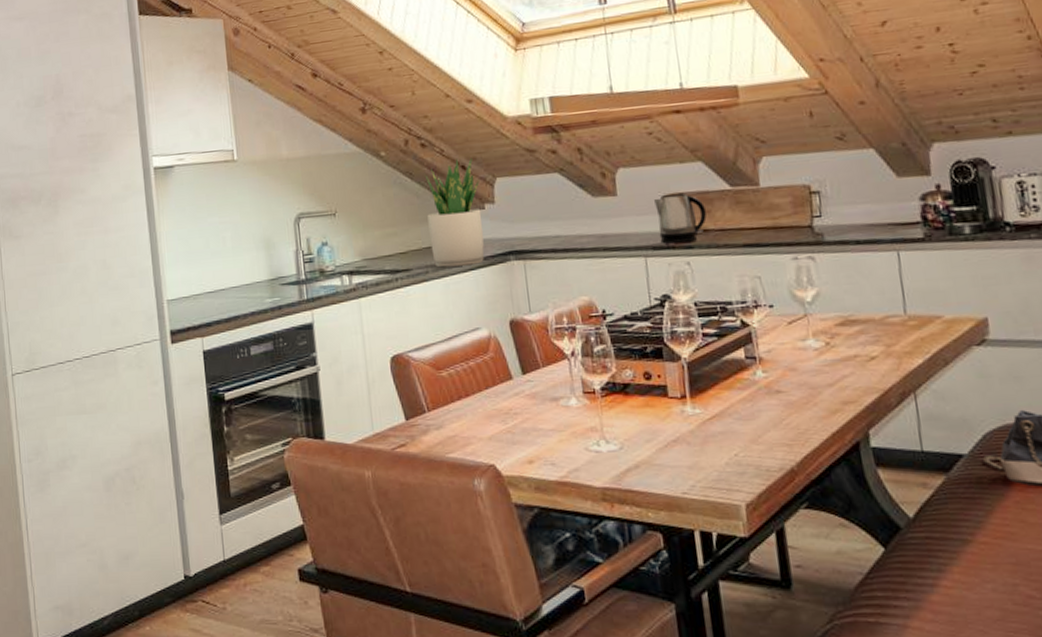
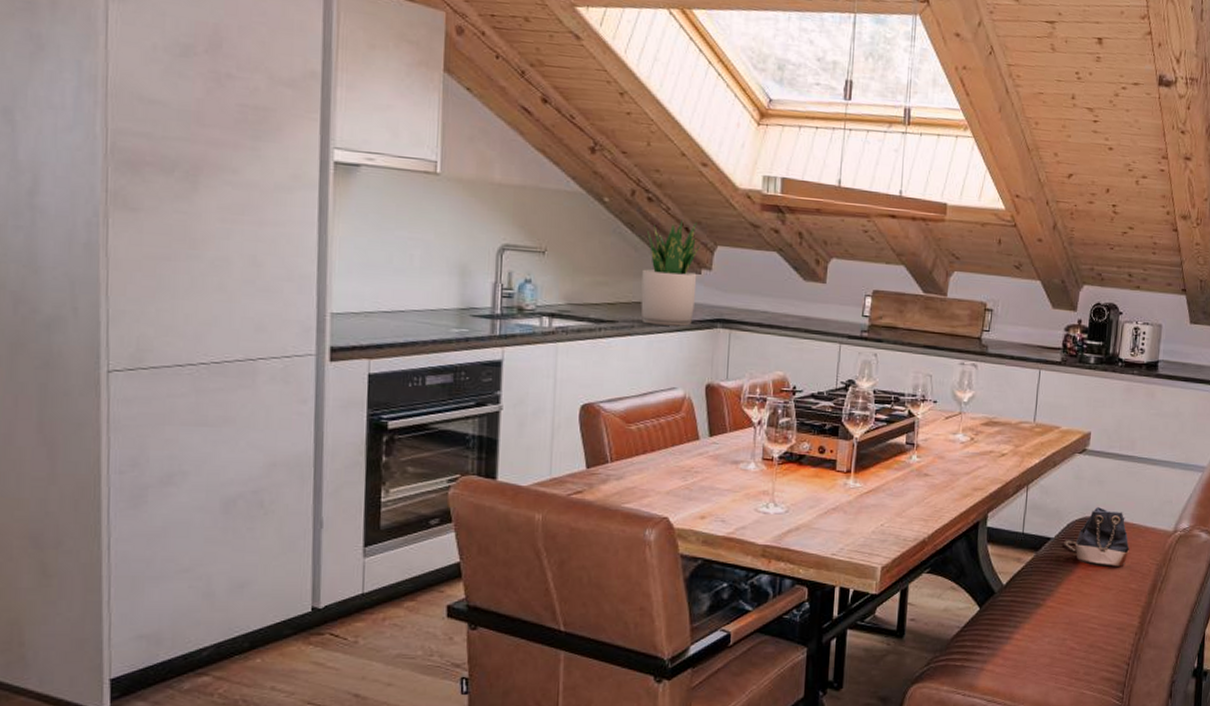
kettle: present [654,191,707,245] -> none [855,288,899,337]

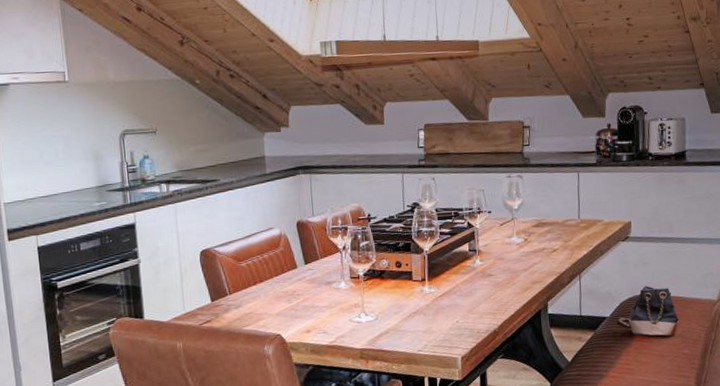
planter: present [640,220,700,327] -> none [232,88,279,179]

